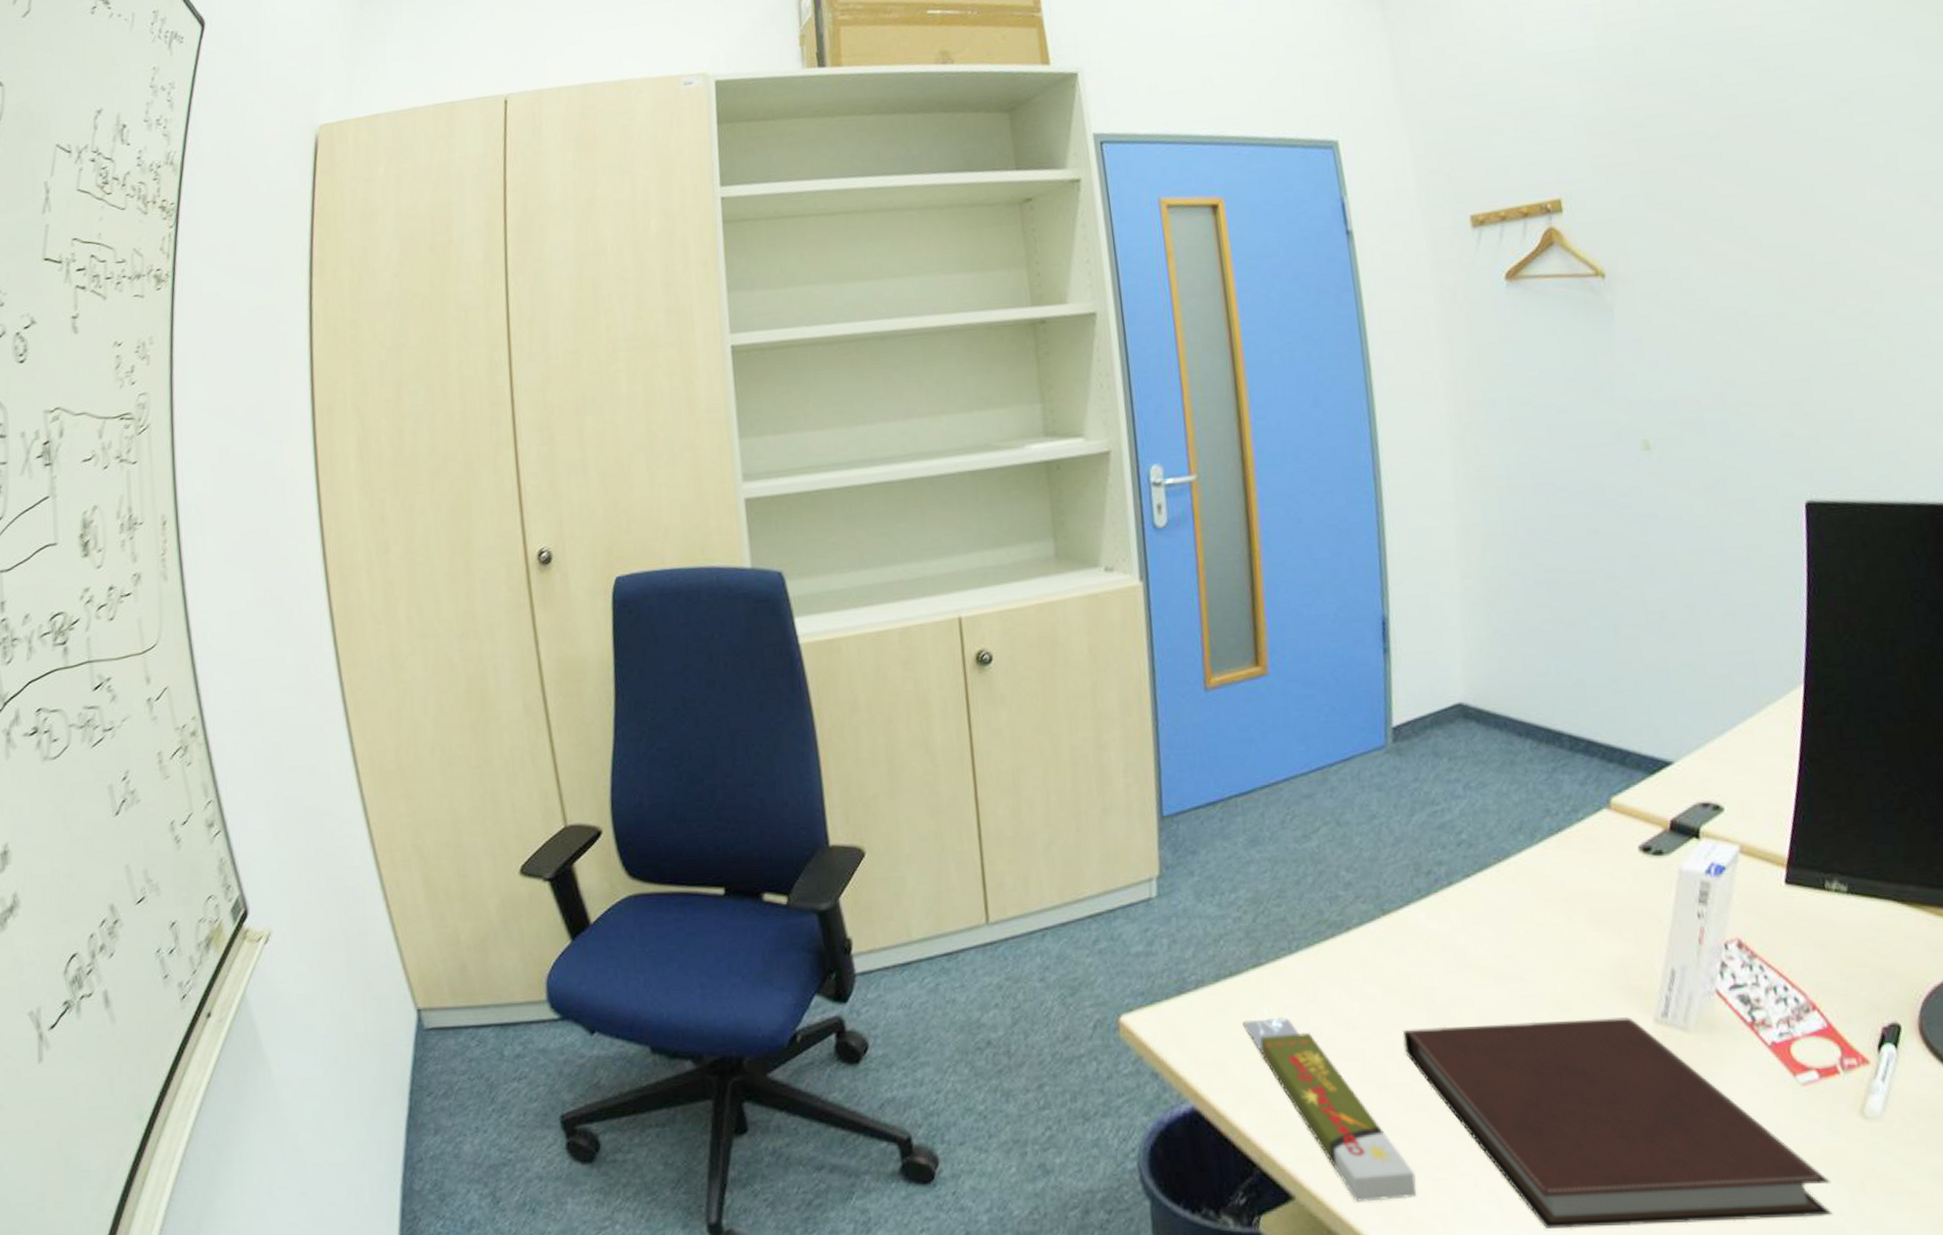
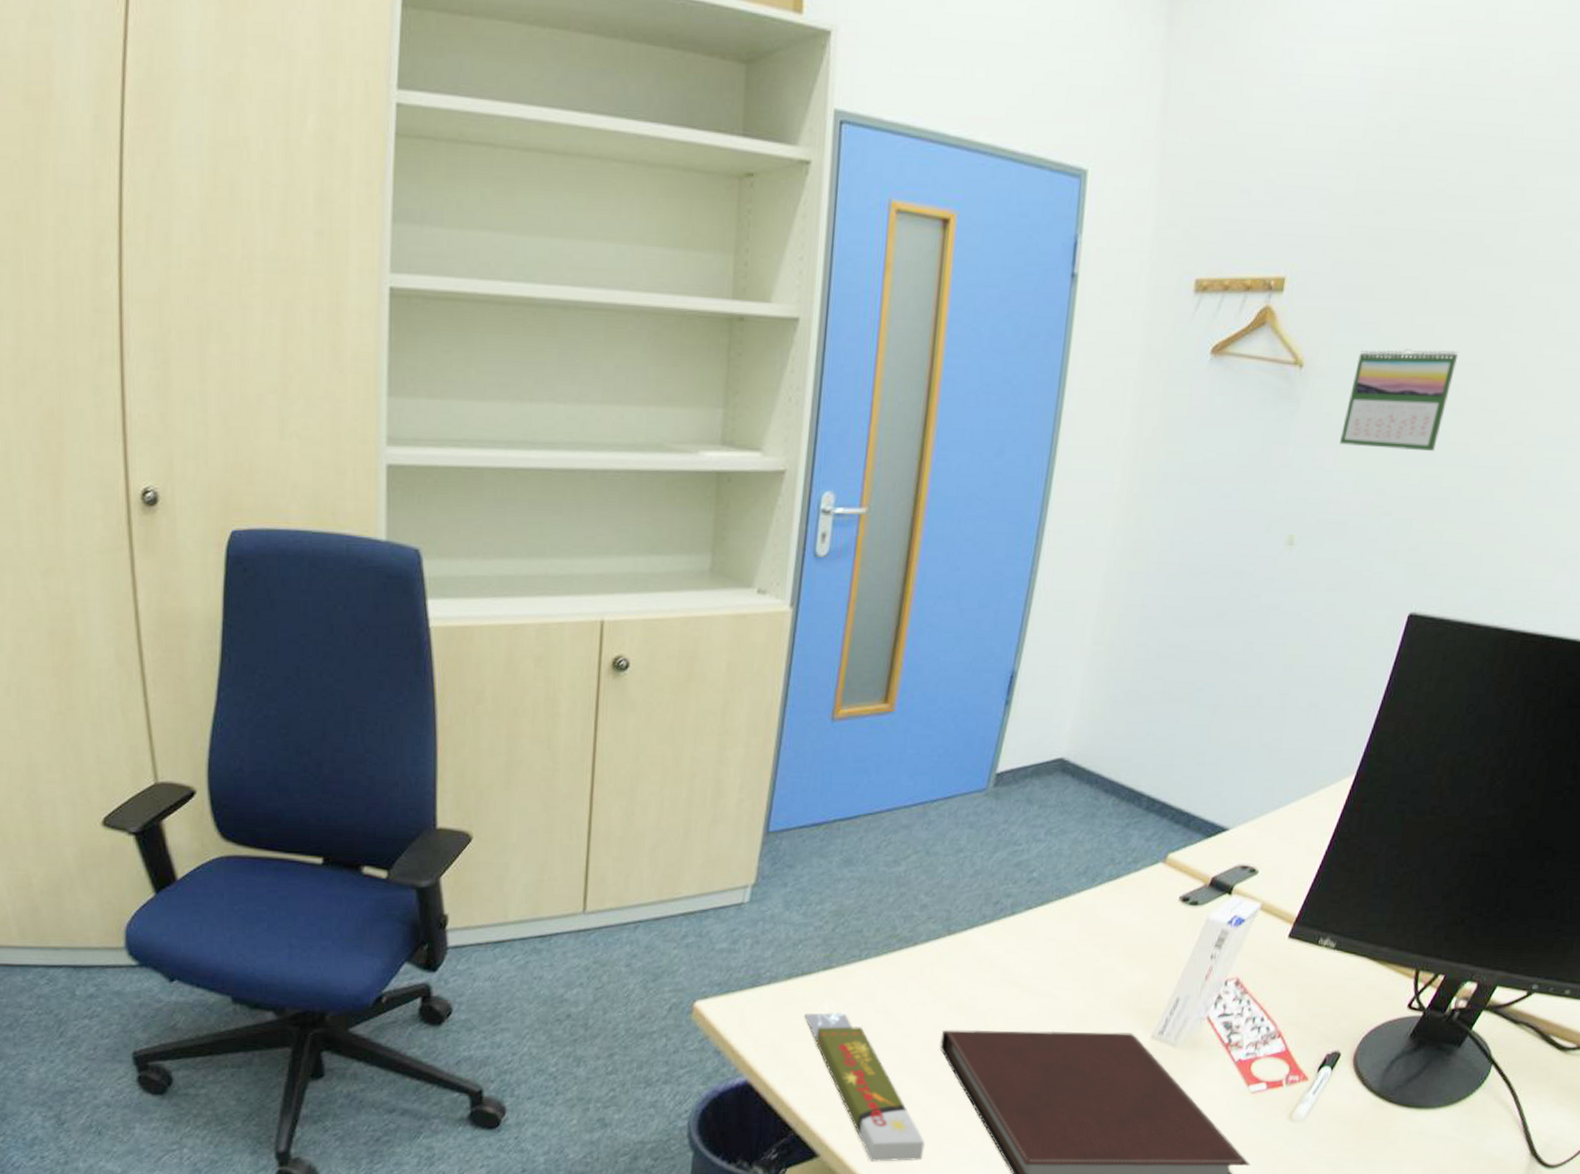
calendar: none [1661,236,1775,344] -> present [1340,349,1459,452]

